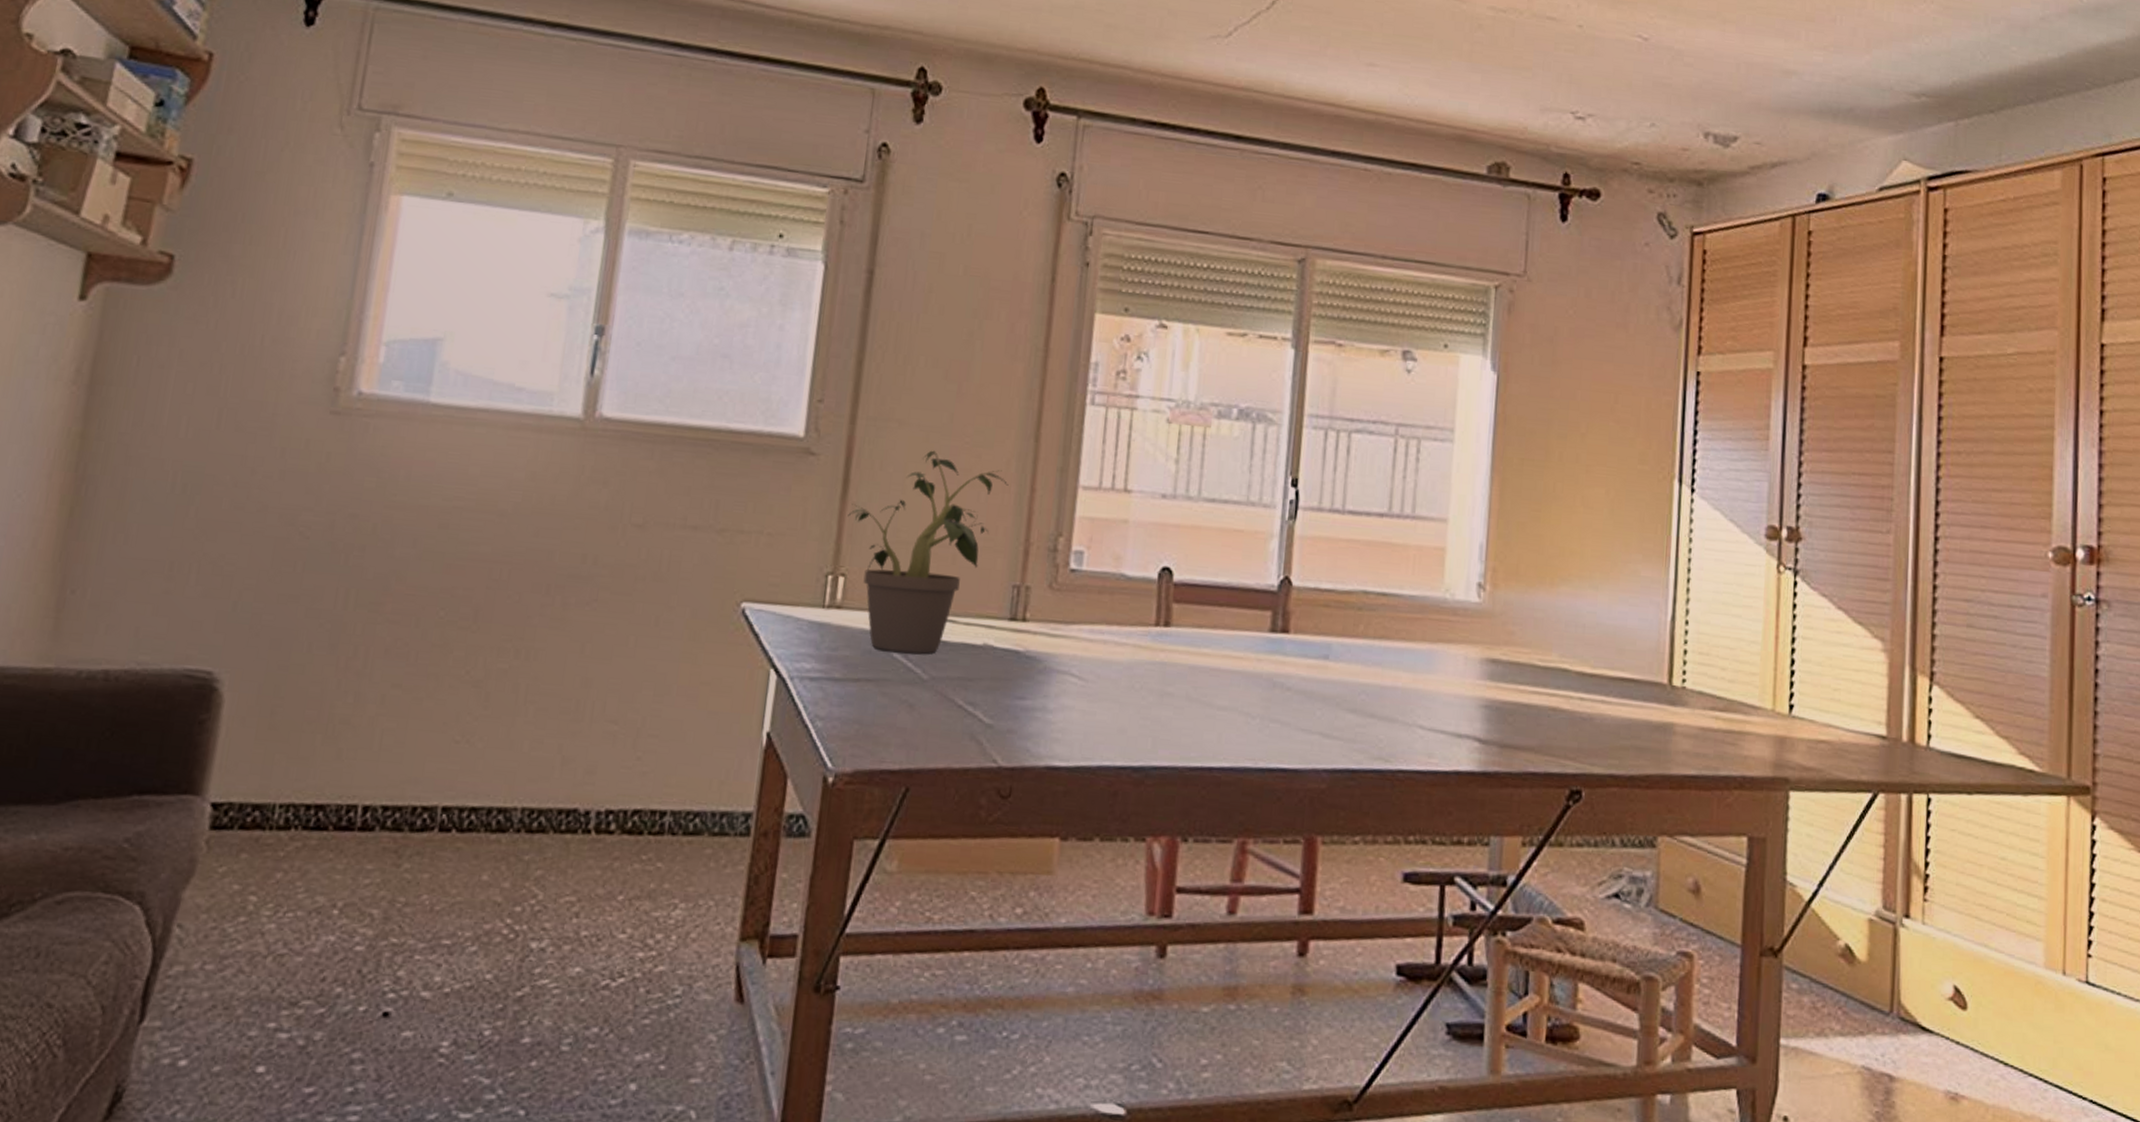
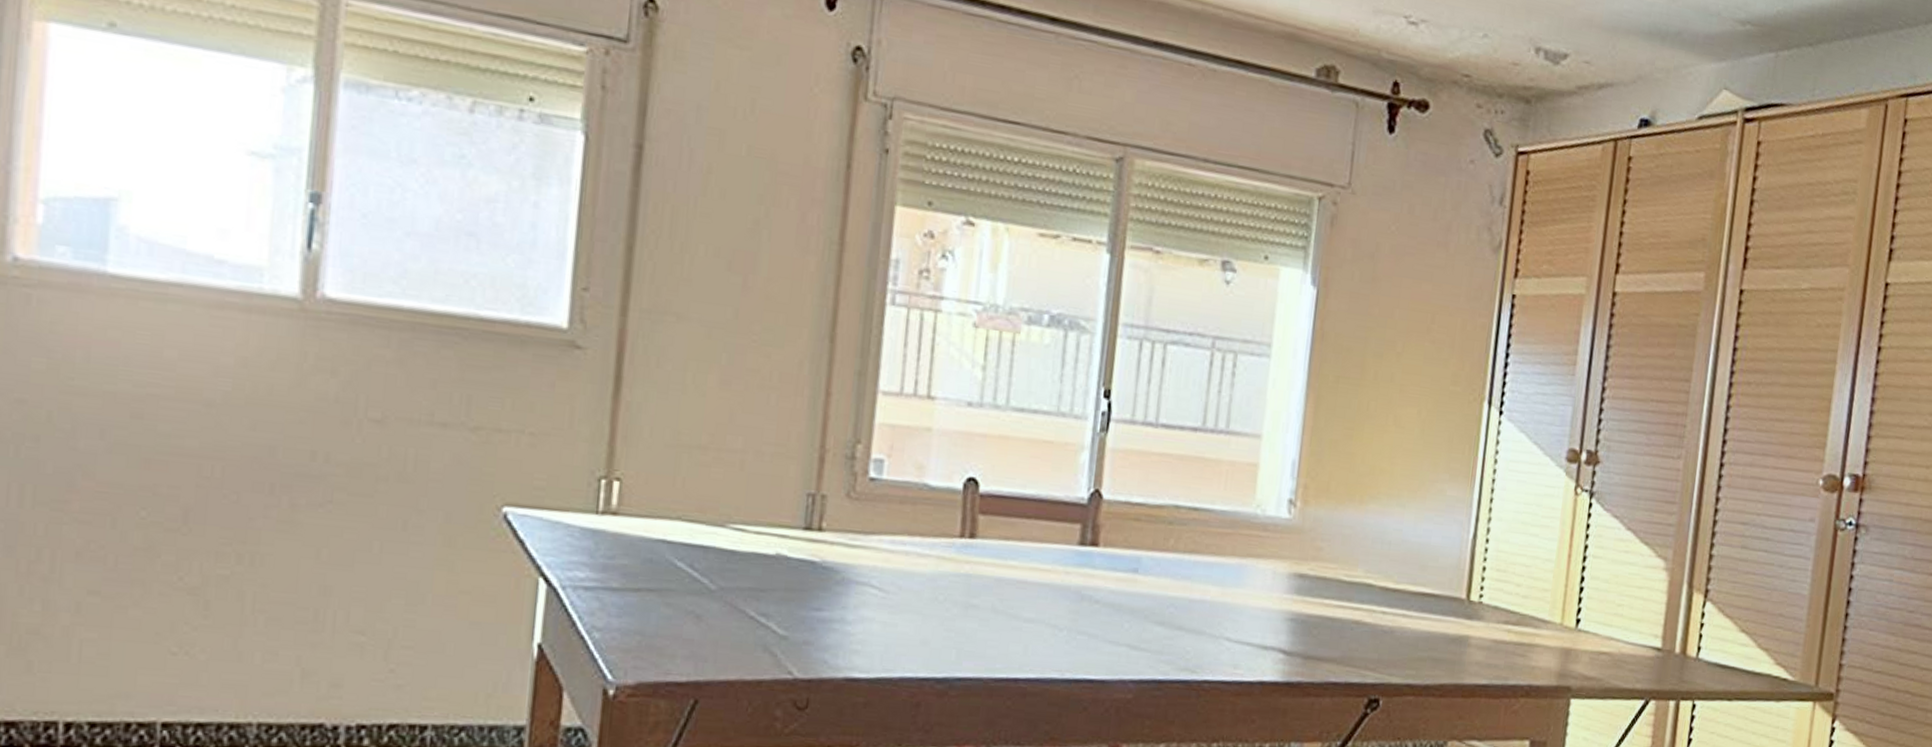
potted plant: present [847,450,1009,655] -> none [621,347,801,565]

